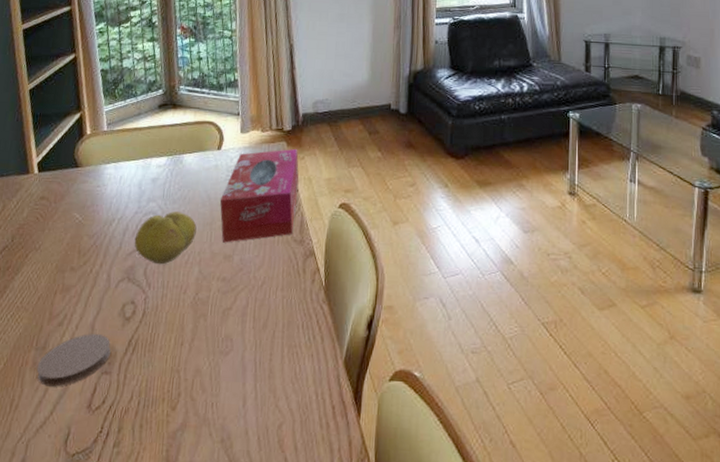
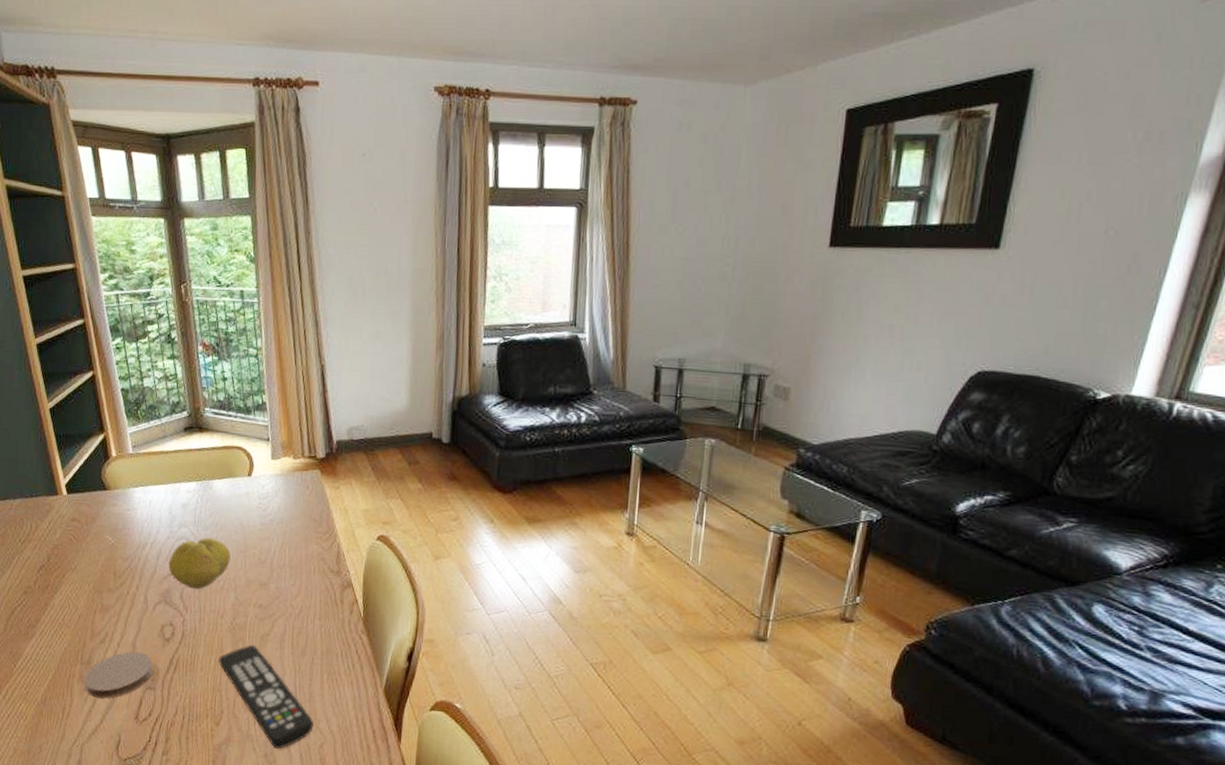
remote control: none [179,319,273,434] -> present [219,644,314,750]
tissue box: present [219,148,299,243] -> none [252,477,335,571]

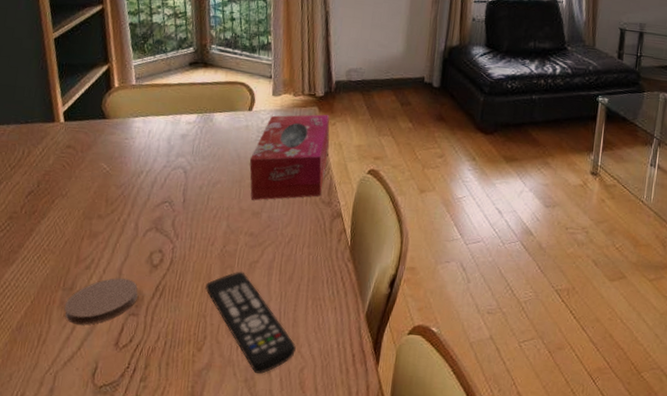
fruit: present [168,537,230,590] -> none [162,167,226,217]
tissue box: none [252,477,335,571] -> present [249,114,330,200]

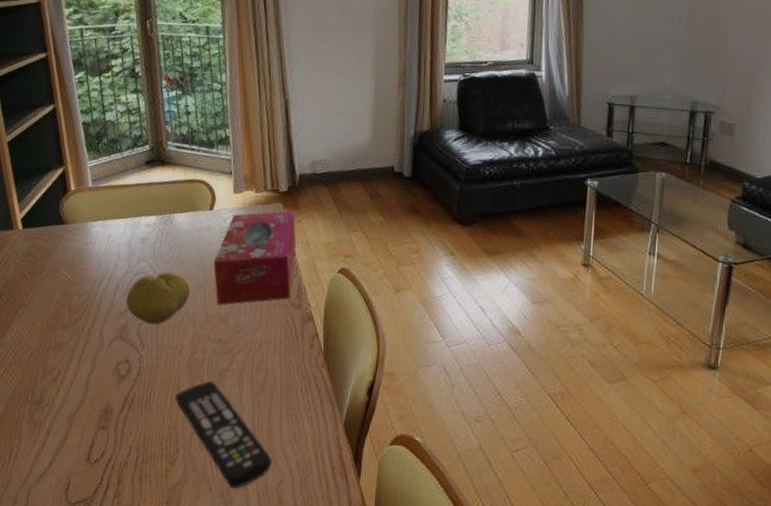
coaster: present [64,278,138,325] -> none [33,390,107,440]
fruit: none [162,167,226,217] -> present [126,272,190,325]

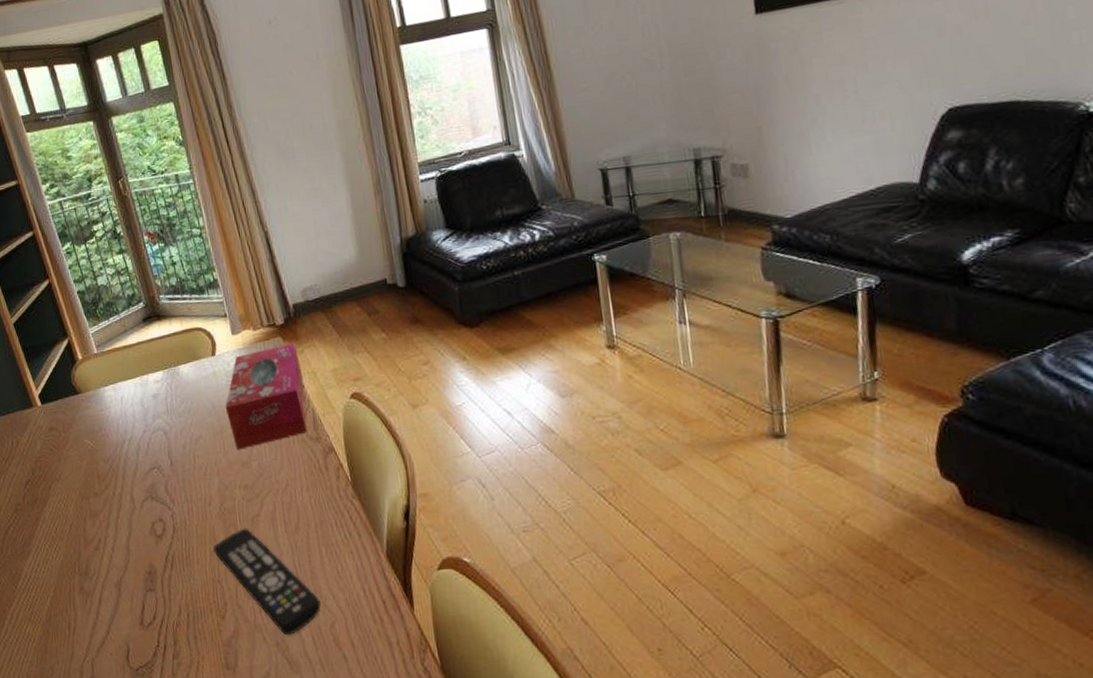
fruit: present [126,272,190,325] -> none [148,425,208,480]

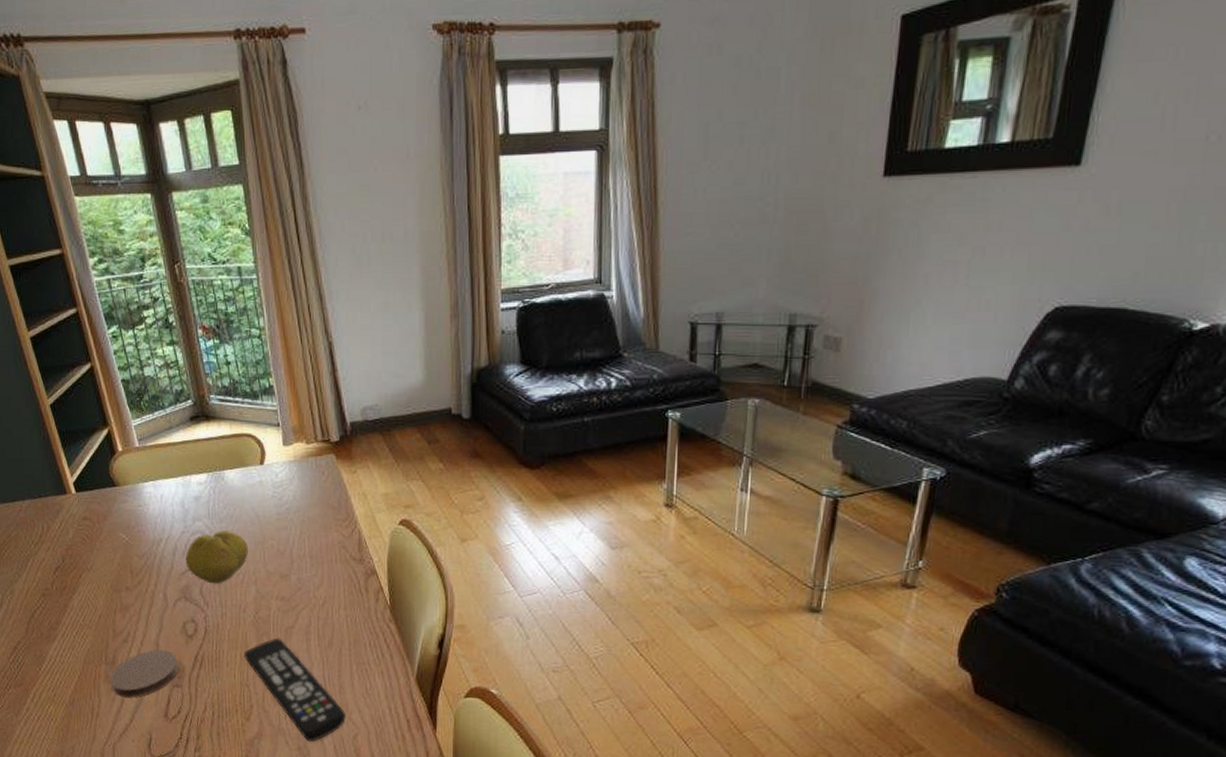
coaster: none [84,554,151,608] -> present [110,650,178,698]
fruit: none [148,425,208,480] -> present [185,531,248,584]
tissue box: present [225,342,307,450] -> none [269,461,353,562]

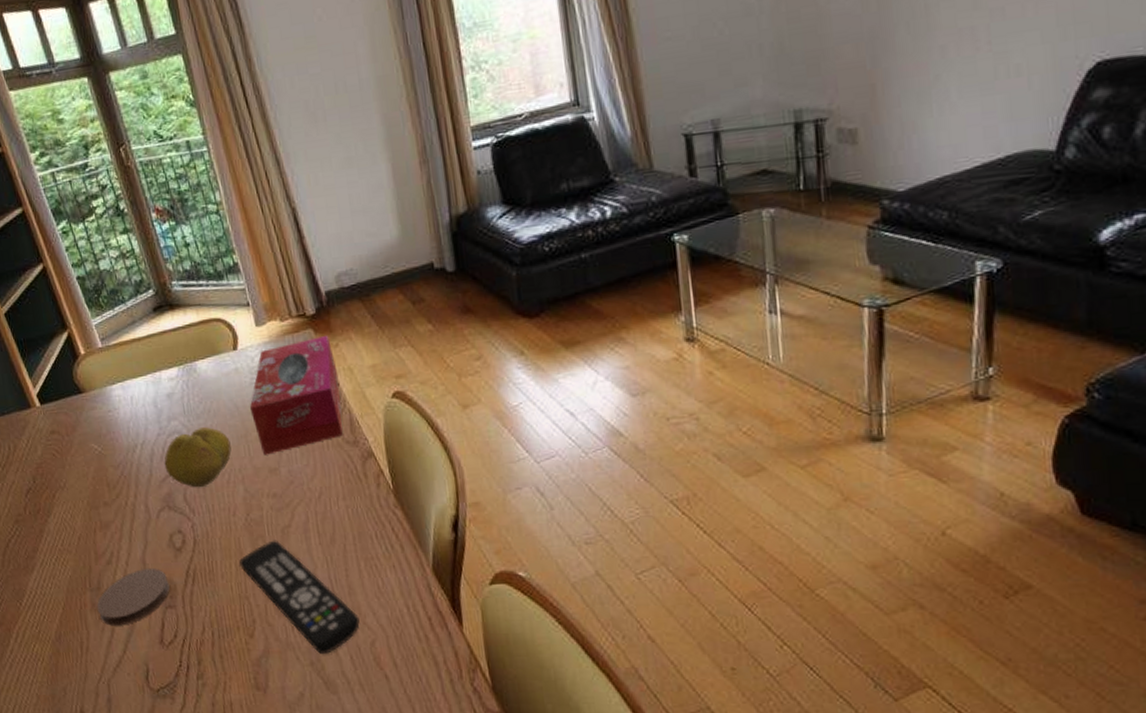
tissue box: none [269,461,353,562] -> present [249,334,343,455]

